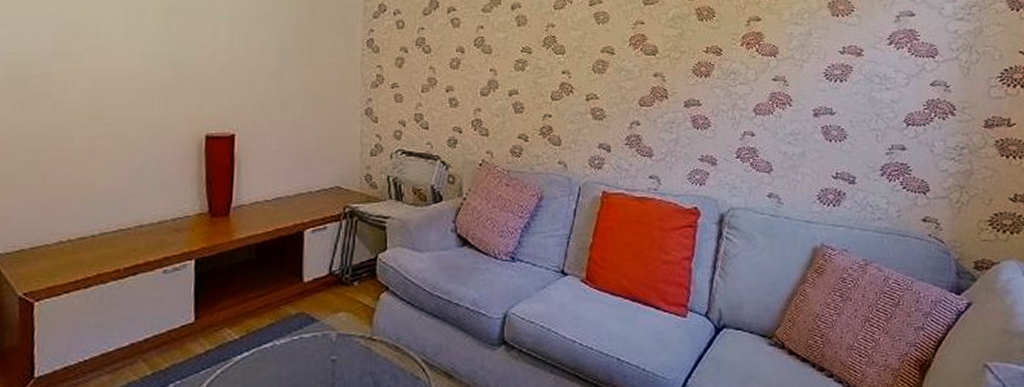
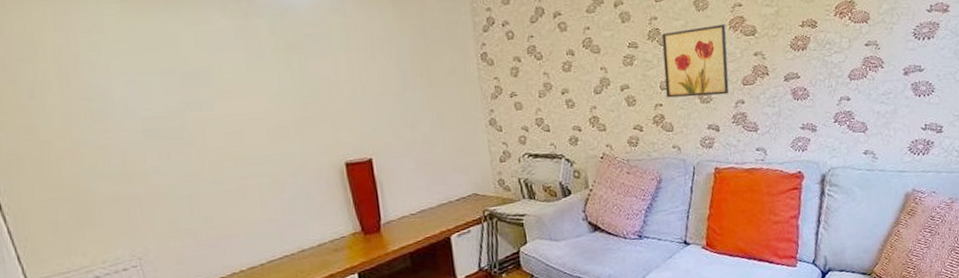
wall art: none [556,40,626,113] -> present [661,24,729,98]

